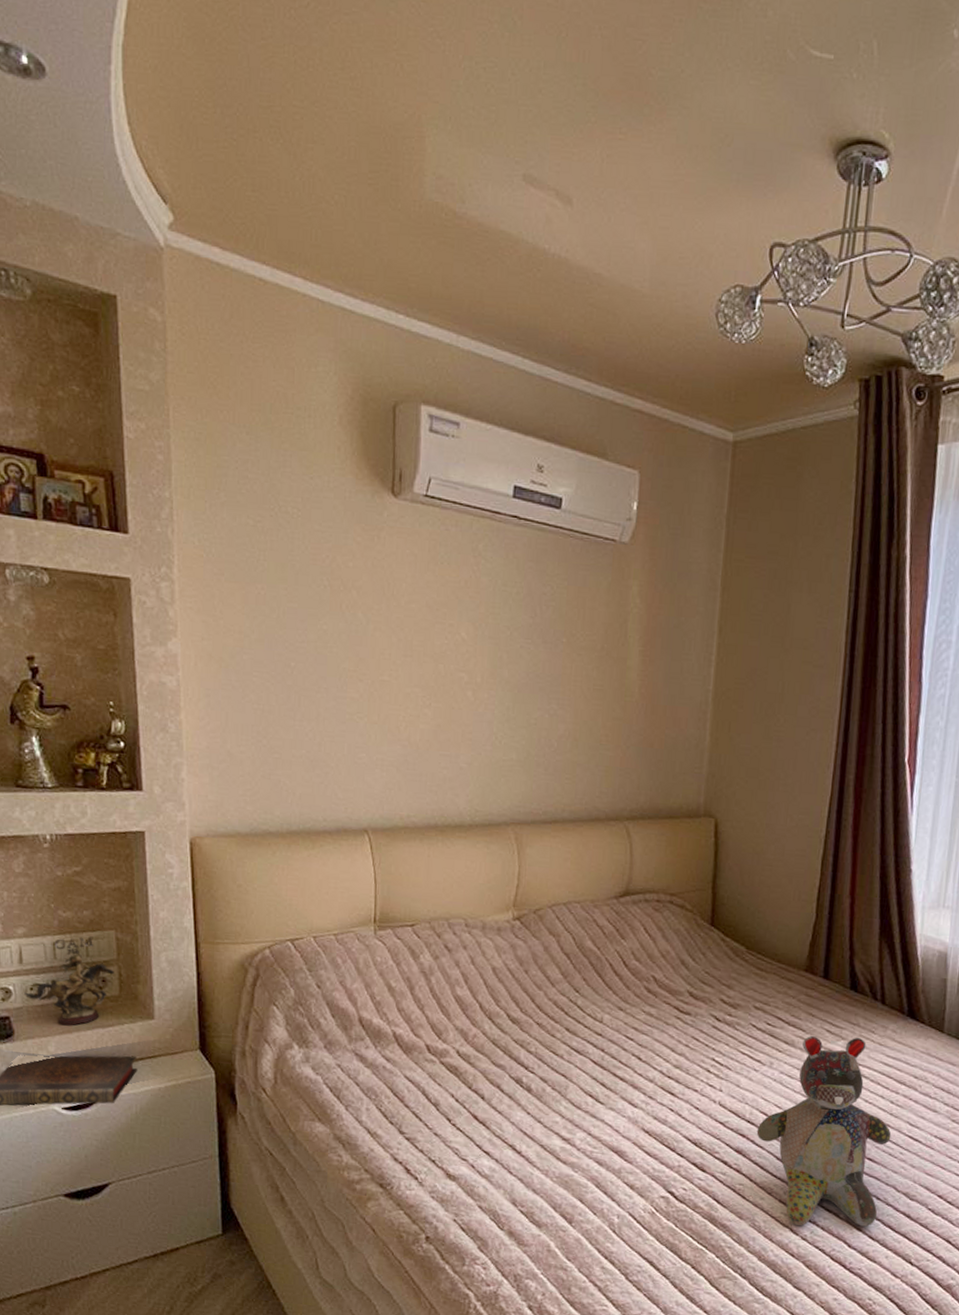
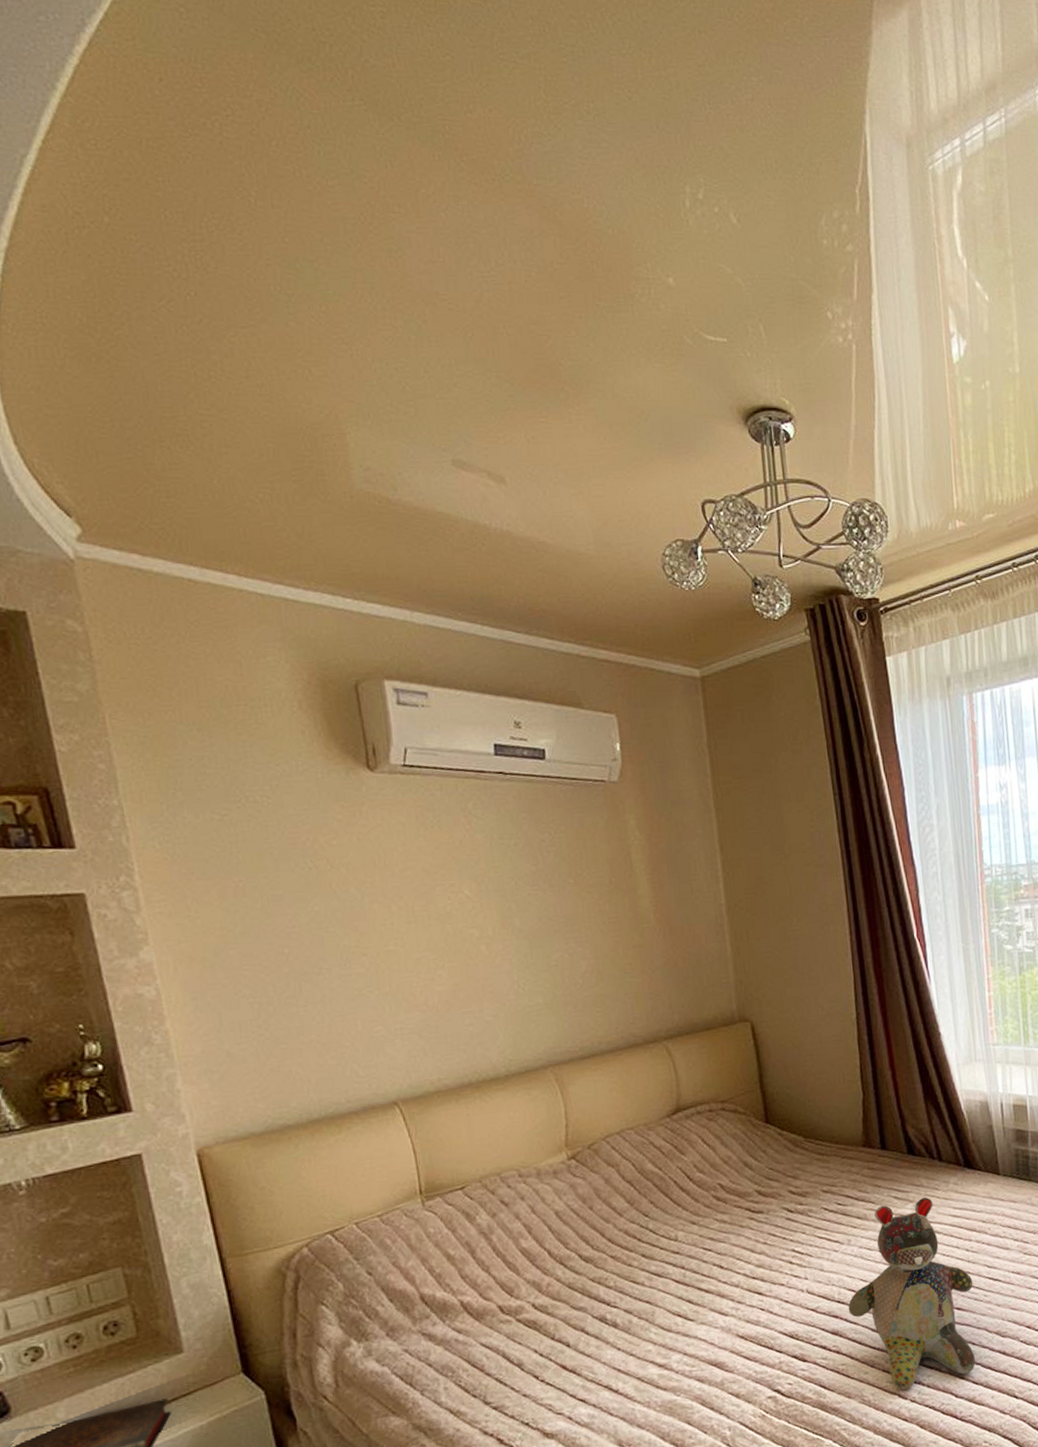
decorative figurine: present [24,936,114,1025] -> none [17,1279,127,1385]

